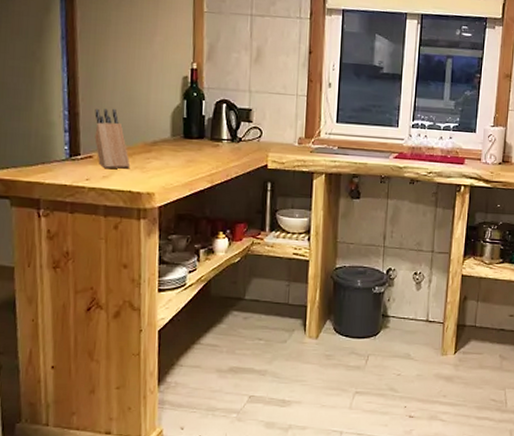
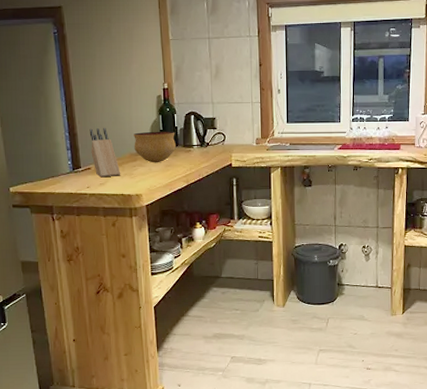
bowl: none [149,118,202,157] -> present [134,131,176,163]

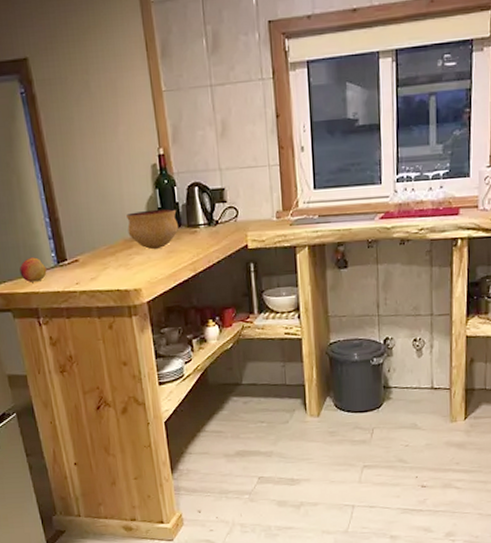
fruit: none [40,164,63,184] -> present [19,257,47,282]
knife block: present [89,127,121,178] -> none [73,208,115,271]

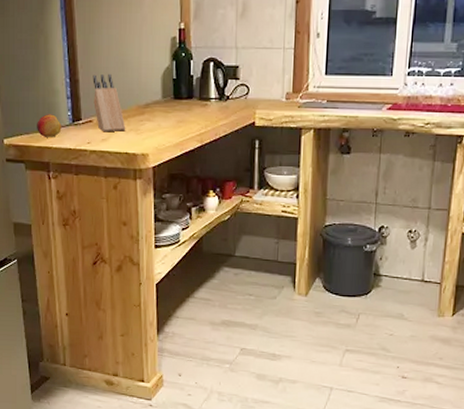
knife block: none [73,208,115,271] -> present [93,73,126,132]
bowl: present [126,208,178,250] -> none [142,80,190,118]

